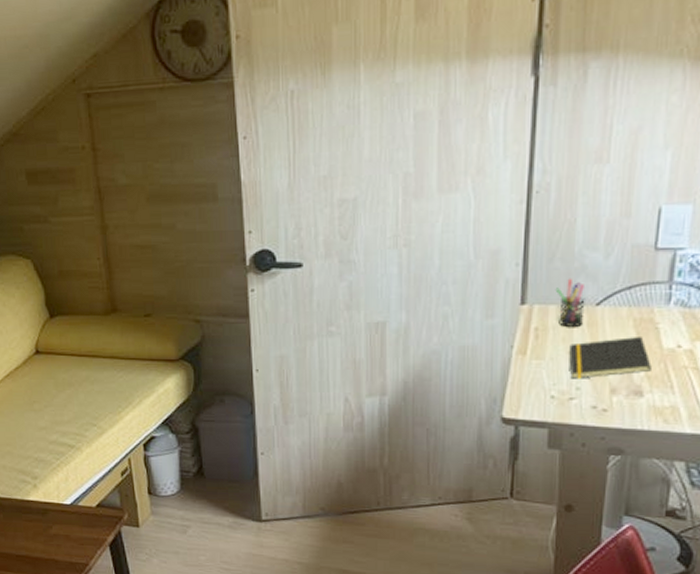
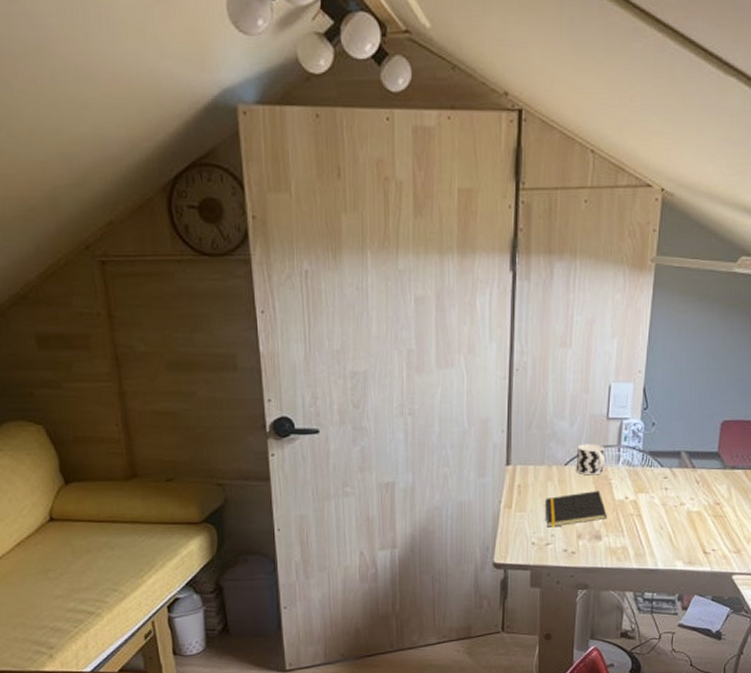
pen holder: present [555,278,585,327] -> none [533,442,556,484]
cup: none [611,280,651,318] -> present [576,444,605,476]

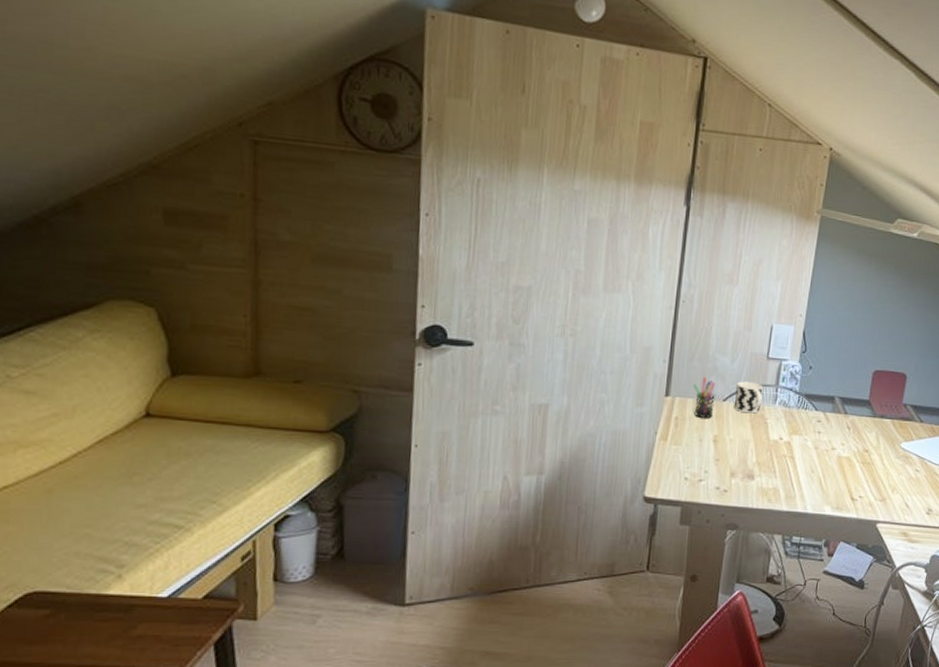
pen holder: none [533,442,556,484] -> present [692,376,715,418]
notepad: present [545,490,607,528] -> none [701,428,761,463]

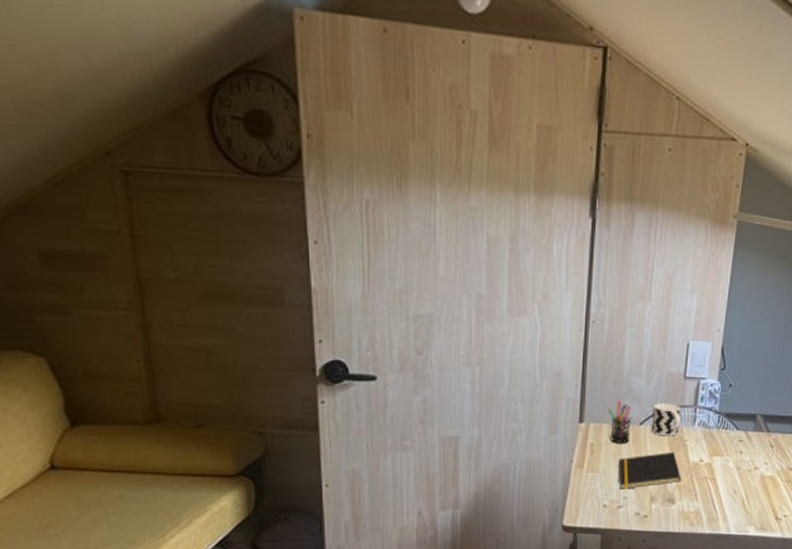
notepad: none [701,428,761,463] -> present [618,451,681,490]

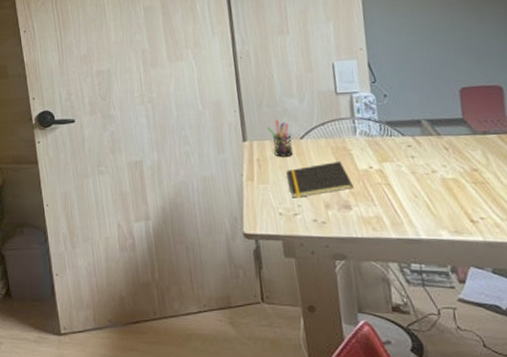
cup: present [651,403,681,436] -> none [310,117,341,148]

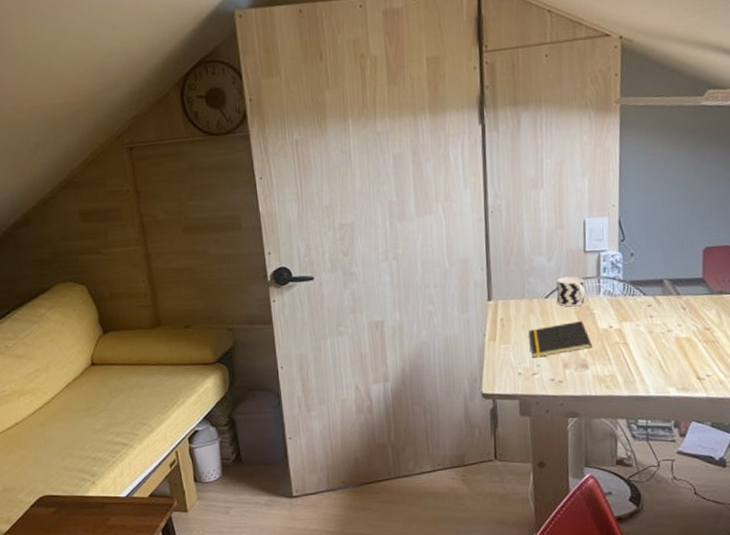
pen holder: present [267,119,294,157] -> none [513,278,538,316]
cup: none [310,117,341,148] -> present [556,276,585,307]

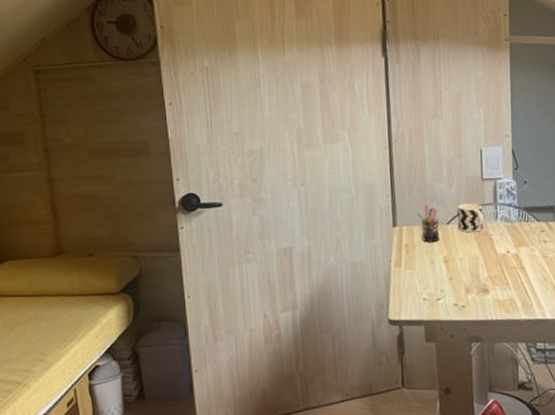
pen holder: none [513,278,538,316] -> present [416,204,440,242]
notepad: present [528,320,592,358] -> none [432,245,492,283]

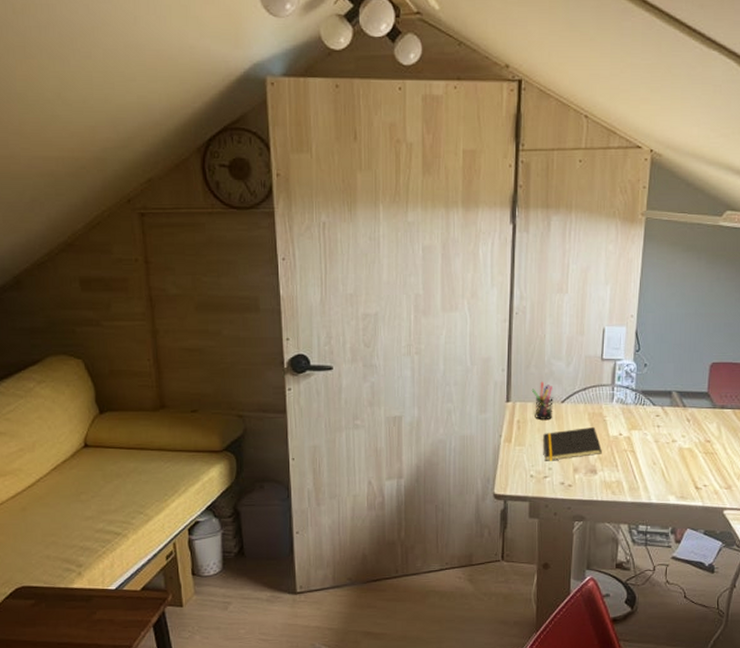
notepad: none [432,245,492,283] -> present [543,426,602,461]
cup: present [457,203,484,233] -> none [572,383,599,413]

